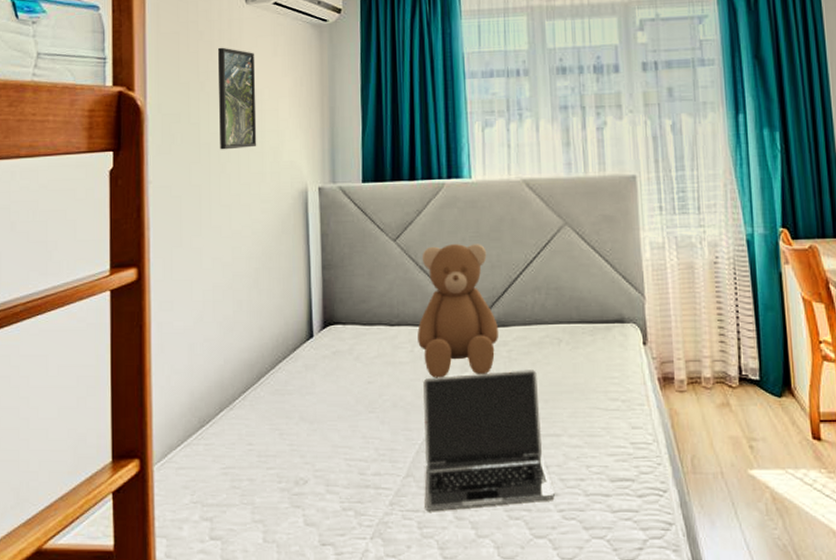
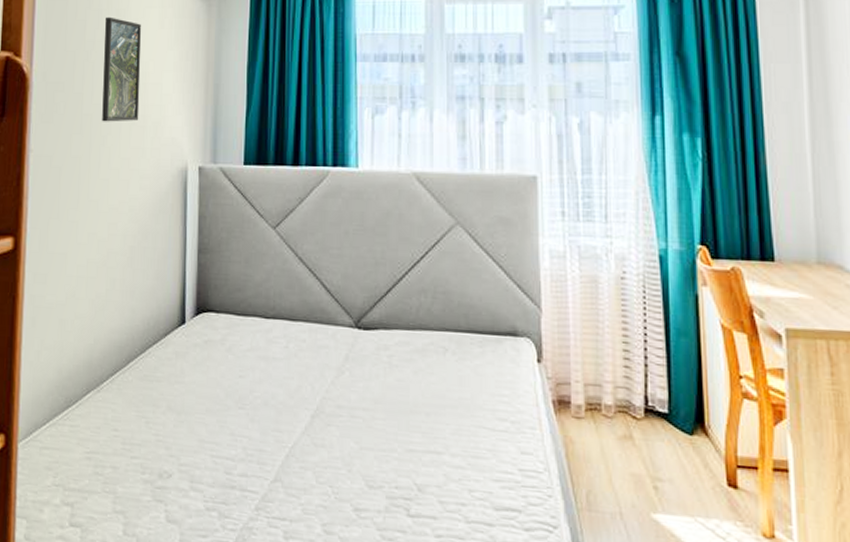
teddy bear: present [417,244,499,378] -> none [293,236,380,380]
laptop: present [423,370,555,511] -> none [292,376,432,523]

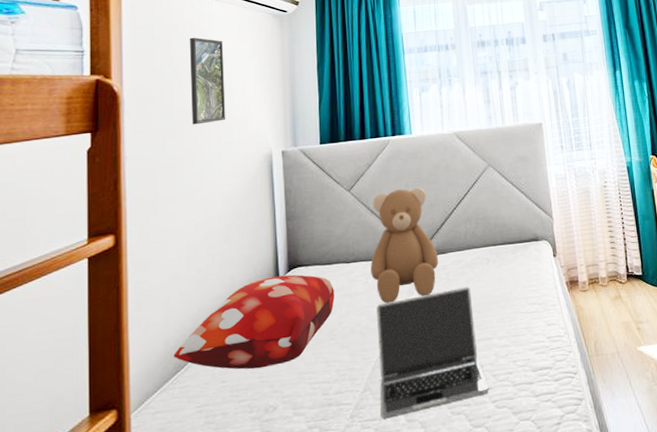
decorative pillow: none [65,317,248,425] -> present [174,274,335,370]
laptop: none [292,376,432,523] -> present [376,287,489,418]
teddy bear: none [293,236,380,380] -> present [370,187,439,304]

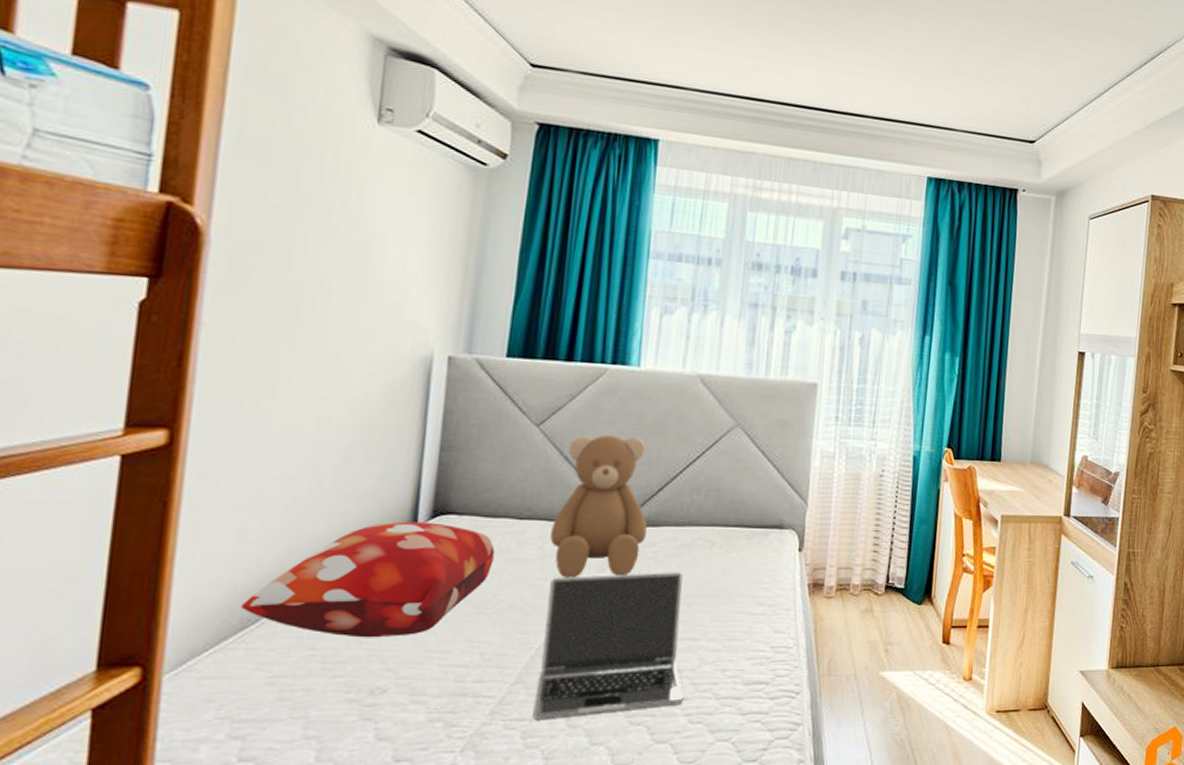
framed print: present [189,37,226,125] -> none [316,170,381,299]

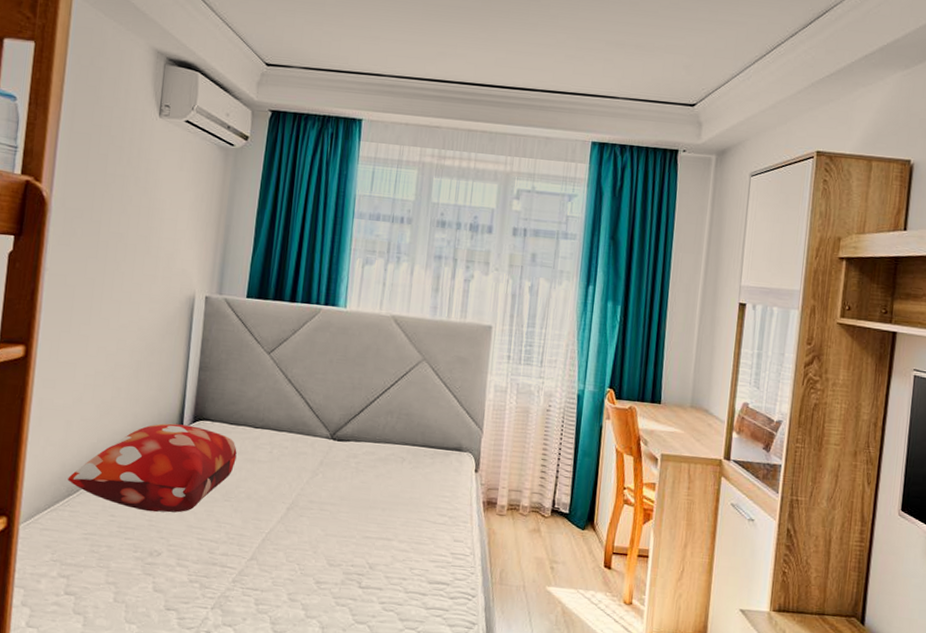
laptop: present [533,572,684,719] -> none [263,477,379,593]
teddy bear: present [550,435,648,578] -> none [277,363,351,481]

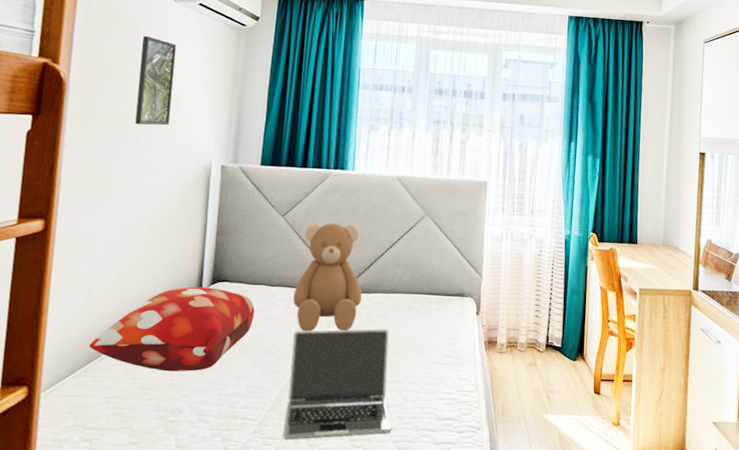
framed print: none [117,154,161,251] -> present [135,35,176,126]
laptop: none [263,477,379,593] -> present [283,328,392,439]
teddy bear: none [277,363,351,481] -> present [293,223,363,332]

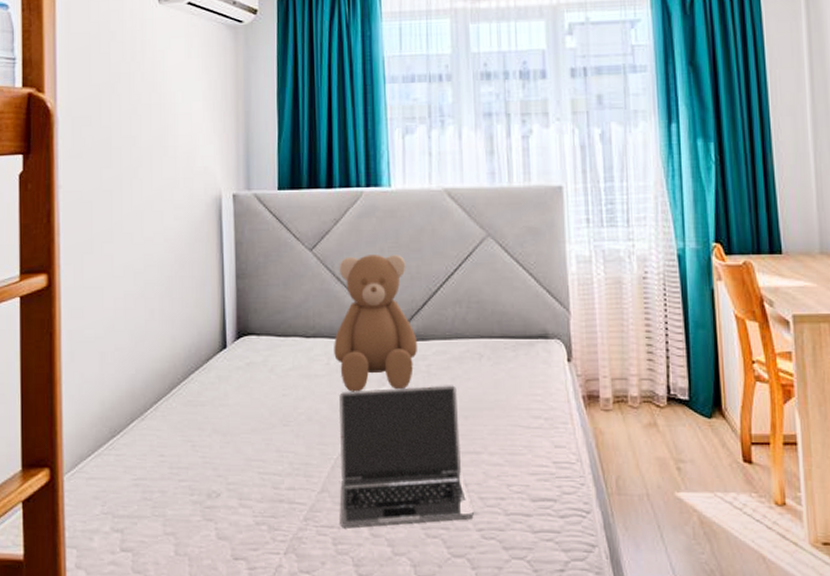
decorative pillow: present [89,286,255,372] -> none [109,343,290,447]
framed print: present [135,35,176,126] -> none [129,48,170,155]

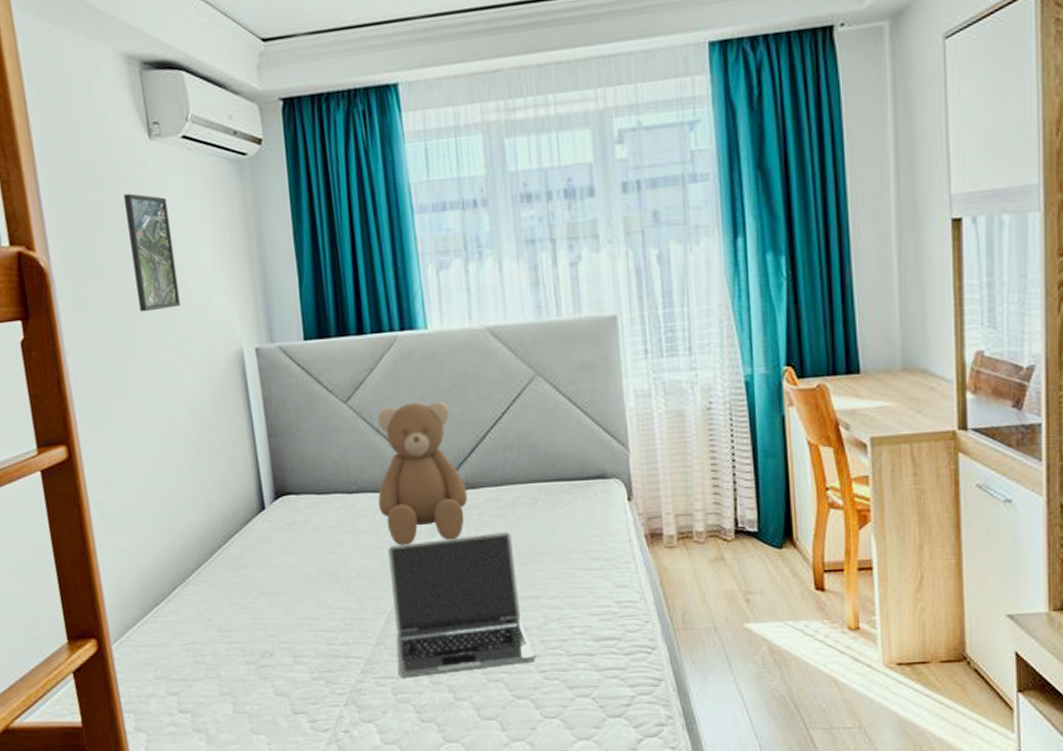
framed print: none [129,48,170,155] -> present [123,193,181,312]

